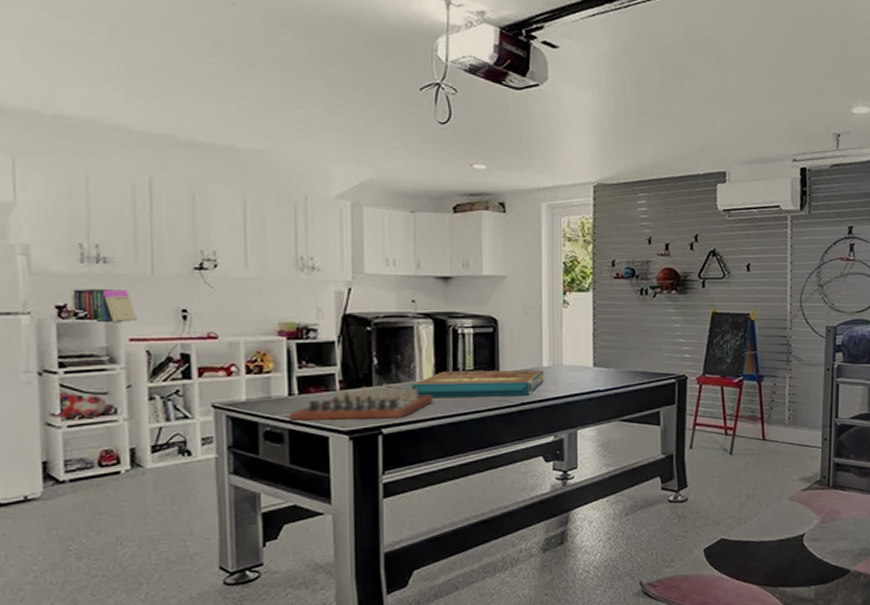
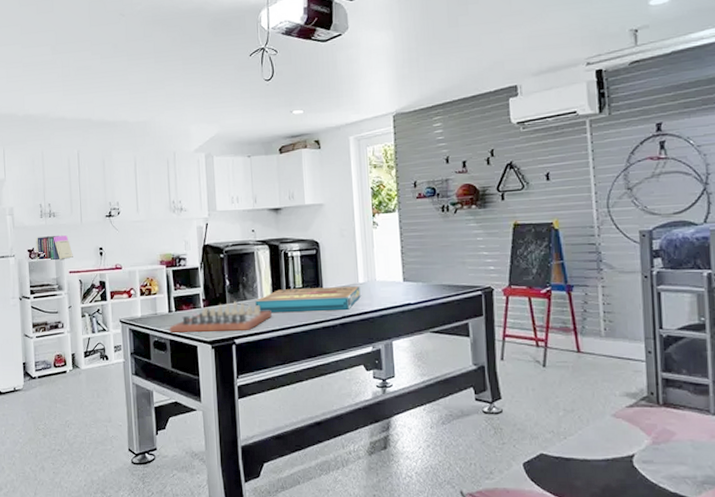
stuffed animal: present [49,392,113,419] -> none [26,312,61,332]

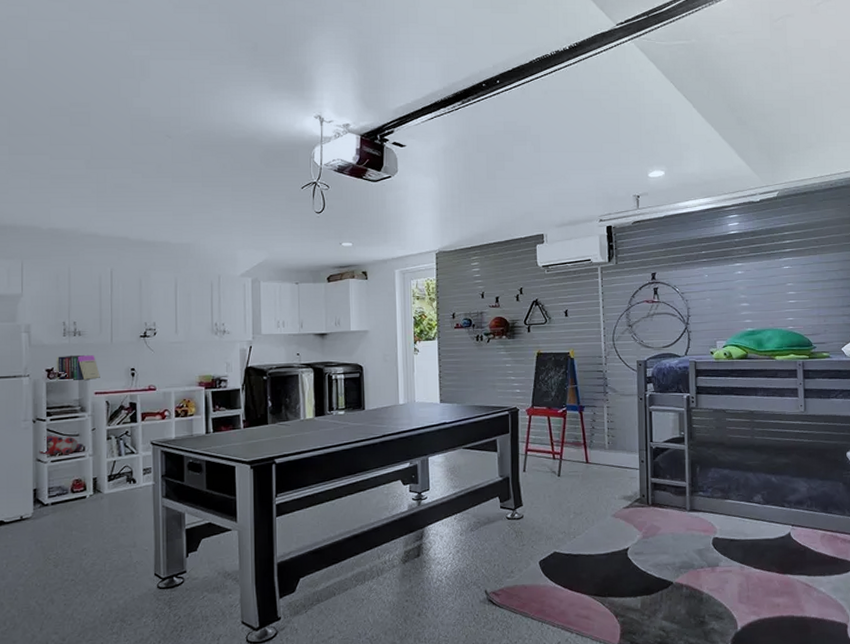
stuffed animal: none [26,312,61,332] -> present [39,435,82,456]
chess set: present [169,301,273,333] -> none [205,422,315,454]
pizza box: present [255,286,361,313] -> none [297,407,401,433]

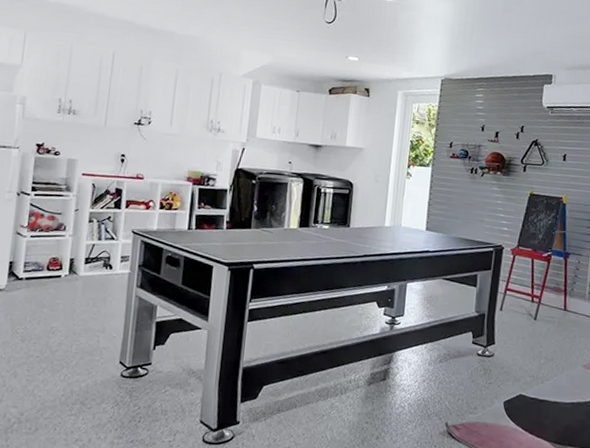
books: present [56,355,100,382] -> none [45,132,90,161]

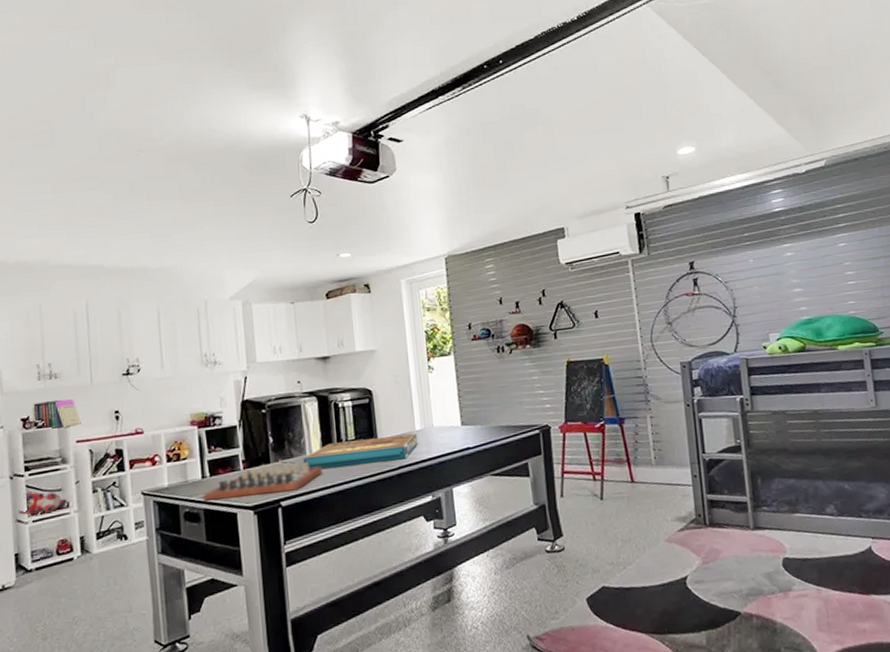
books: none [45,132,90,161] -> present [31,399,81,432]
chess set: none [185,227,296,258] -> present [202,459,323,501]
pizza box: none [280,222,385,249] -> present [303,434,418,470]

